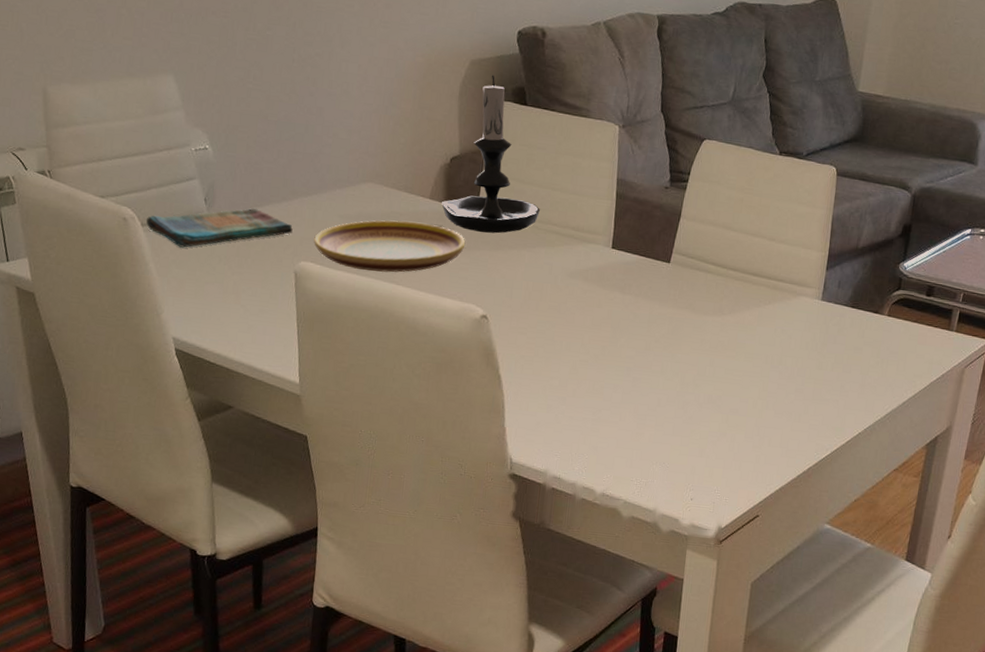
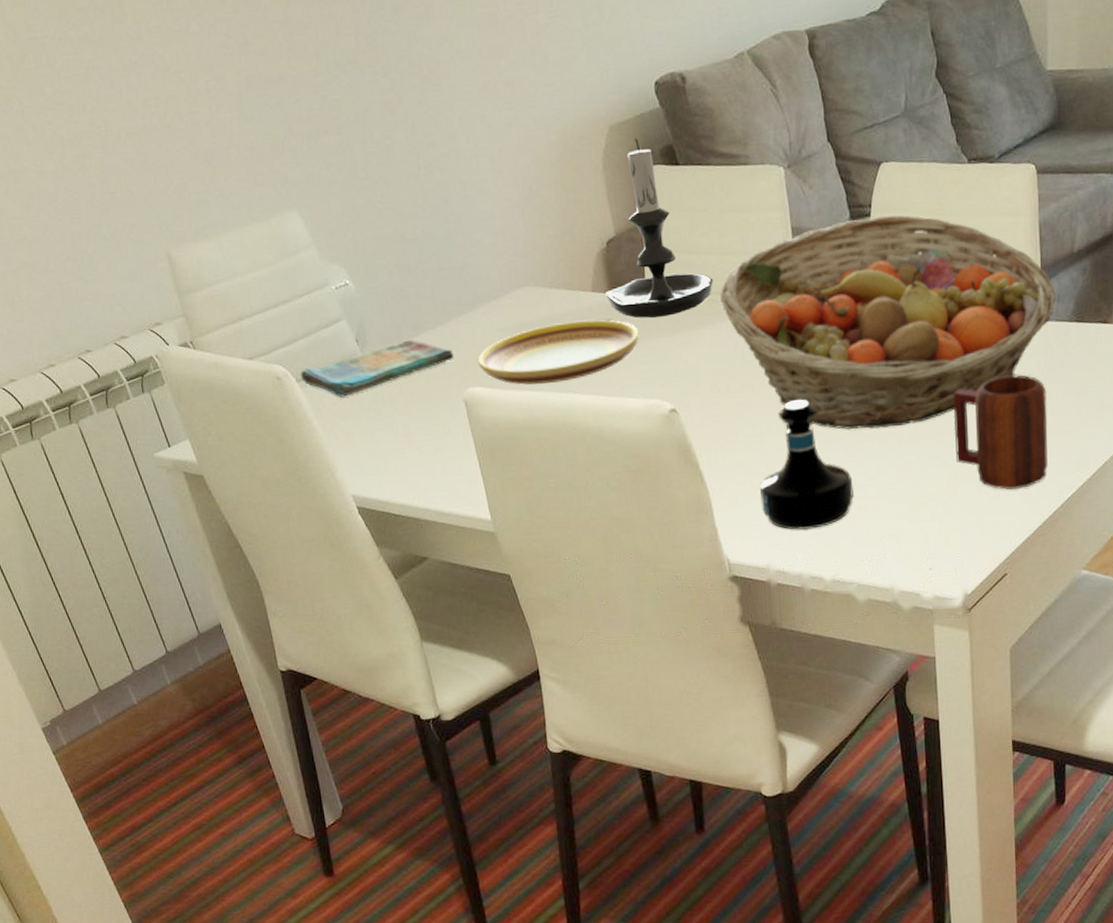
fruit basket: none [543,182,838,369] -> present [720,215,1056,430]
tequila bottle: none [549,329,635,445] -> present [760,400,854,531]
mug: none [729,342,817,443] -> present [953,375,1048,490]

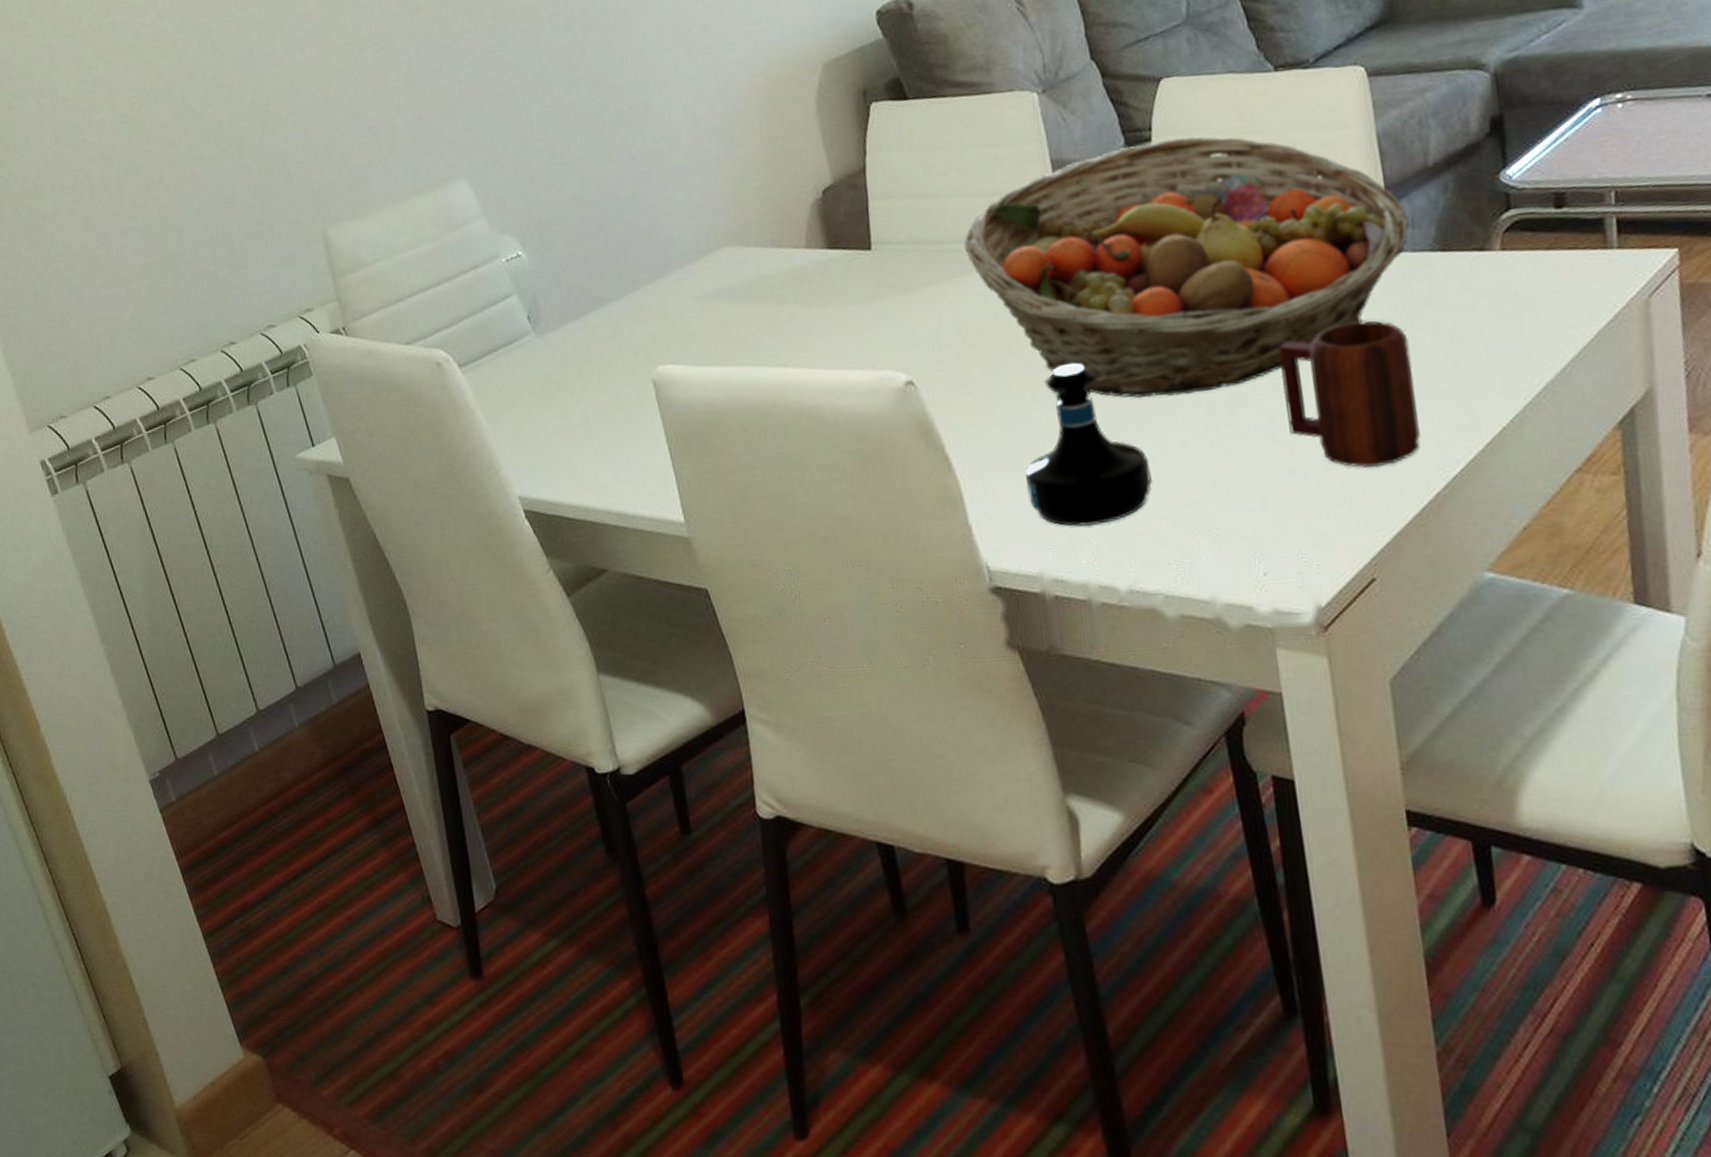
dish towel: present [301,338,454,397] -> none [464,312,641,383]
plate: present [477,320,639,385] -> none [668,279,865,360]
candle holder: present [606,138,713,318] -> none [822,73,955,276]

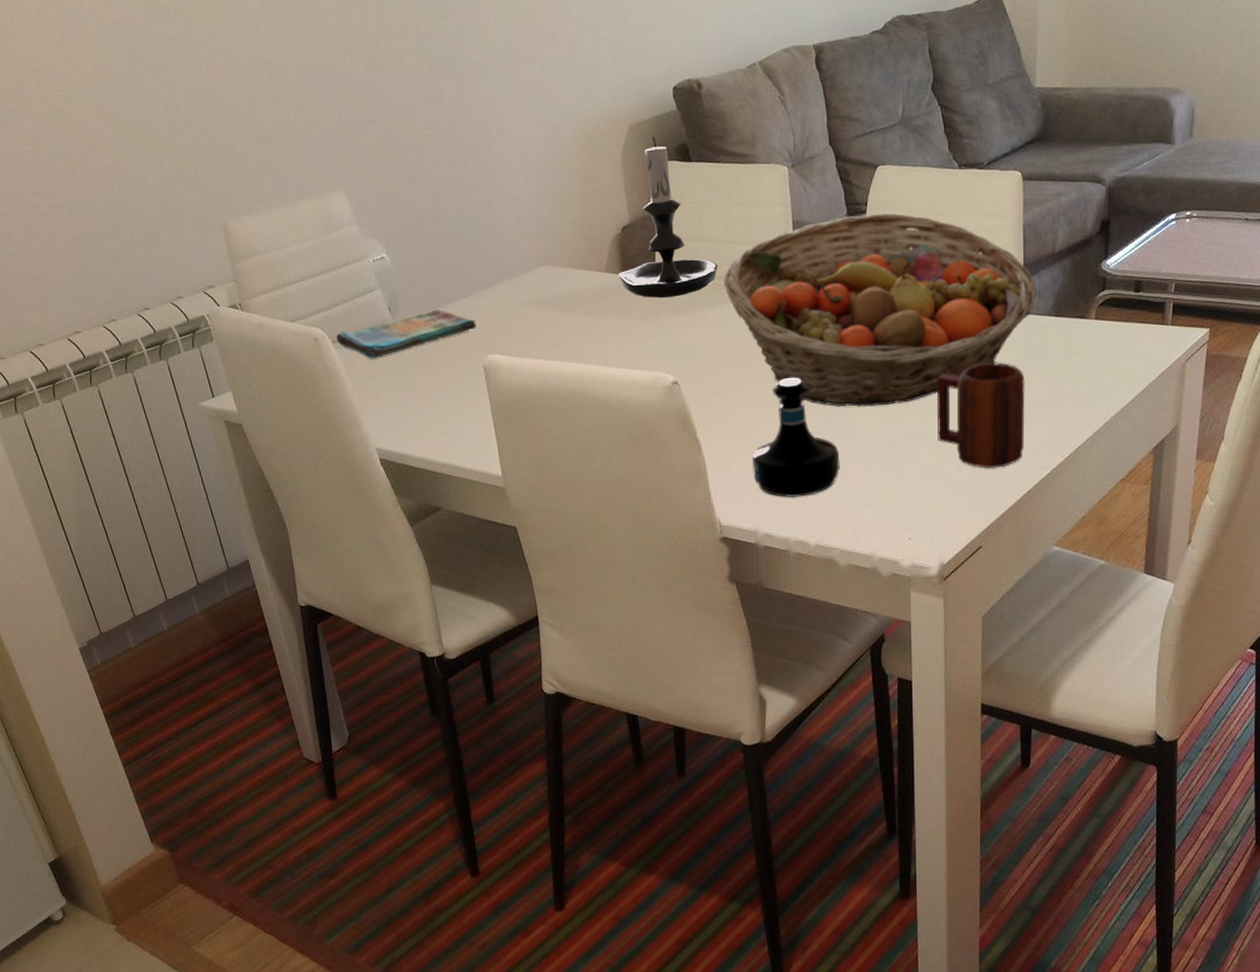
dish towel: none [464,312,641,383] -> present [336,308,476,359]
candle holder: none [822,73,955,276] -> present [619,136,718,298]

